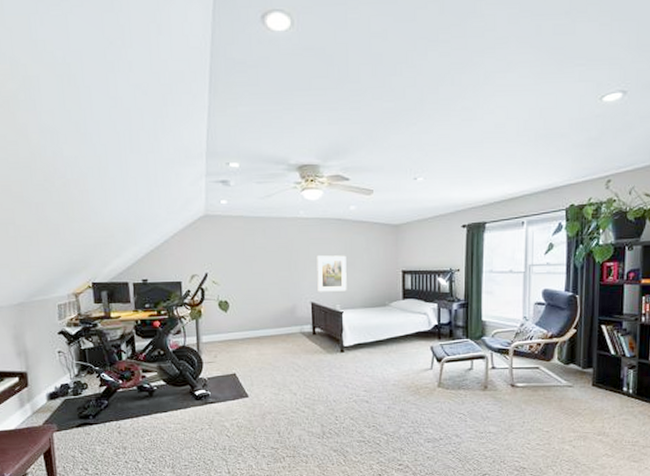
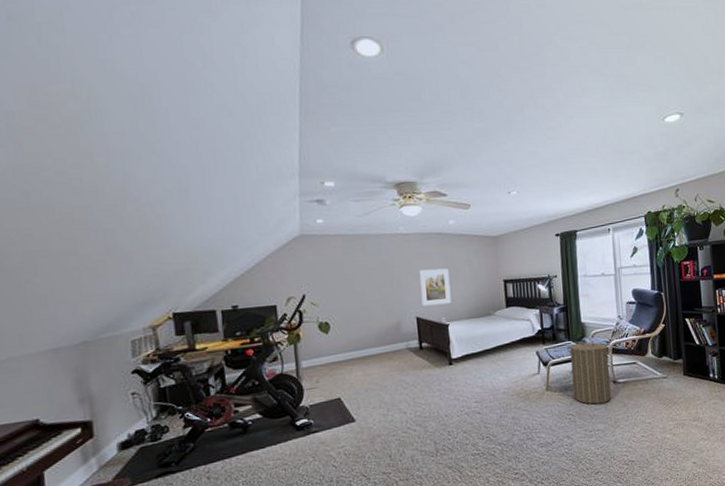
laundry hamper: none [463,336,514,406] -> present [566,337,613,405]

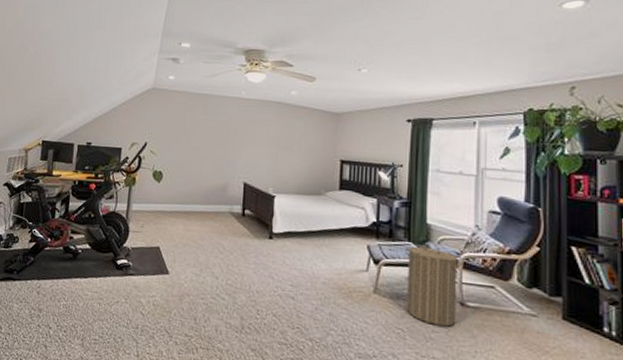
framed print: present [419,268,452,306] -> none [251,136,284,175]

